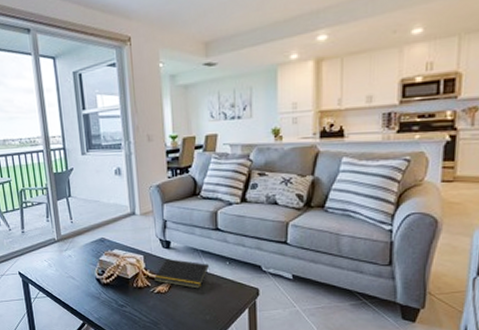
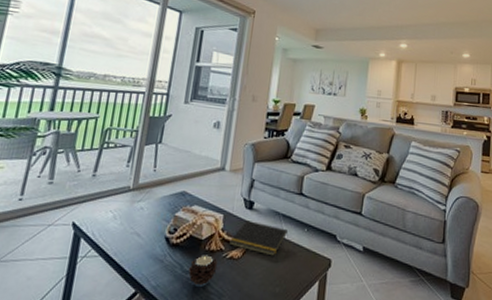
candle: none [122,291,148,317] -> present [188,255,218,287]

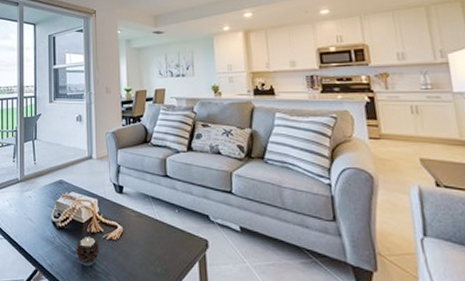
notepad: present [229,221,288,256] -> none [107,204,159,237]

